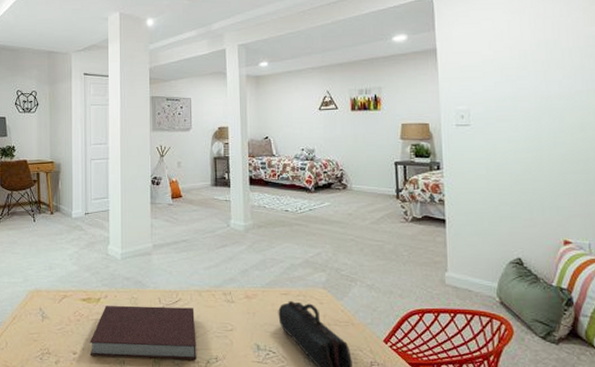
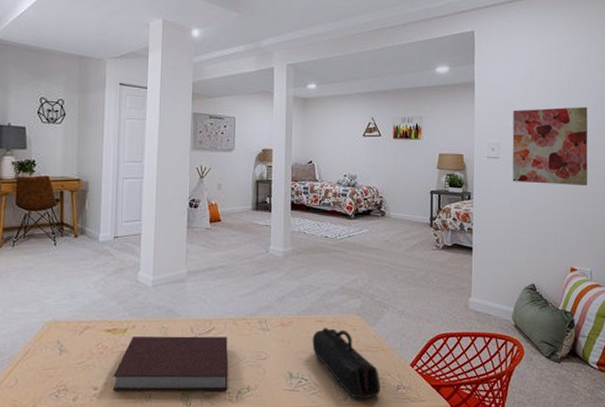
wall art: none [483,65,579,152] -> present [512,106,588,187]

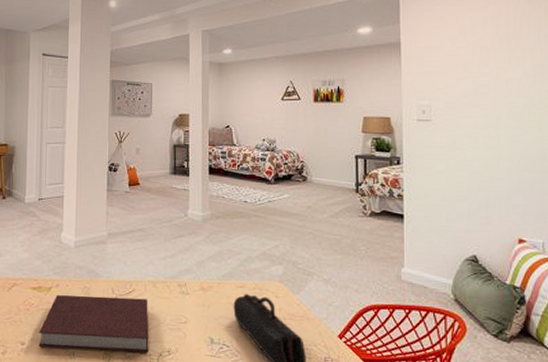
wall art: present [512,106,588,187] -> none [445,64,536,151]

